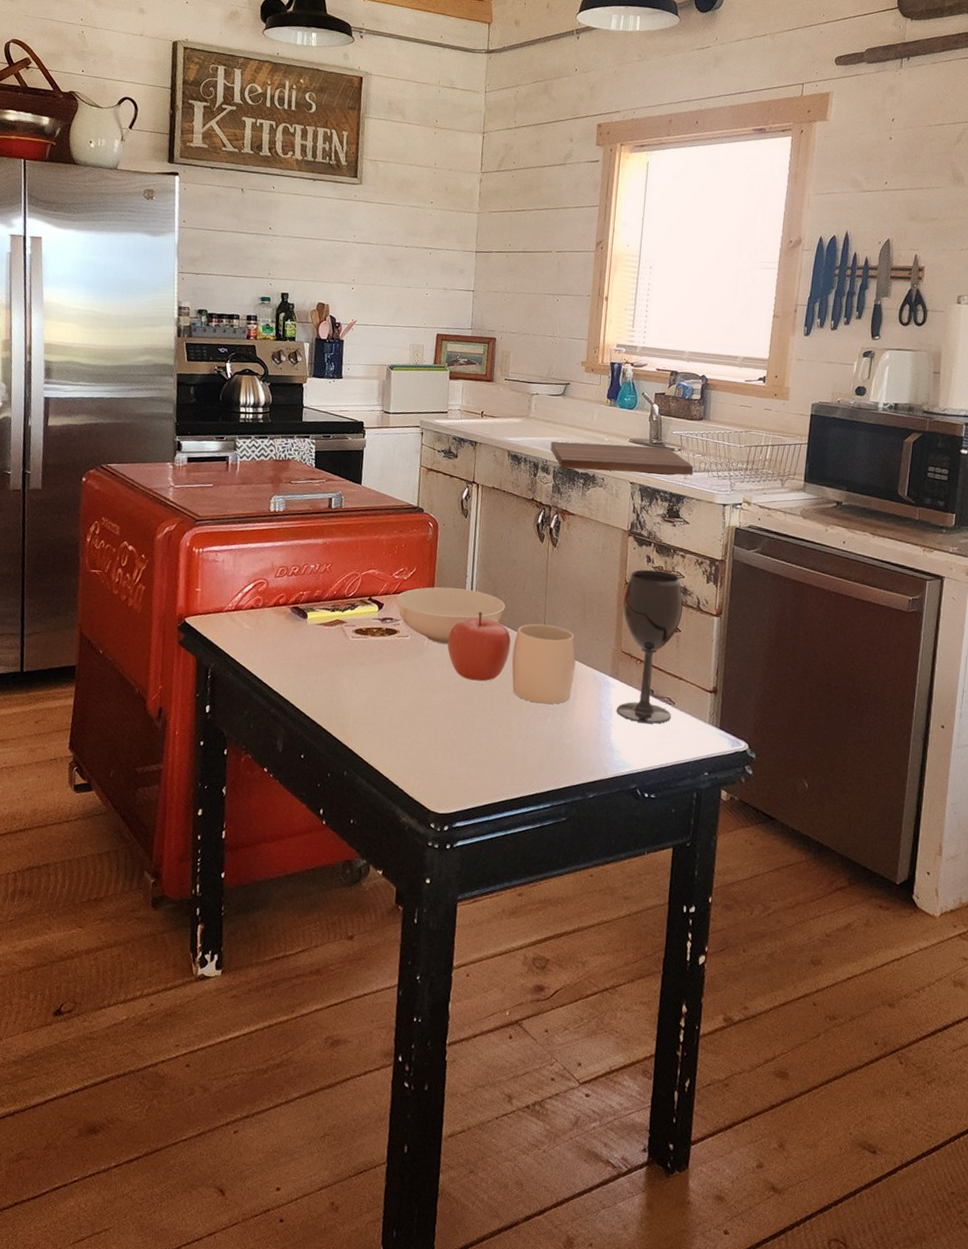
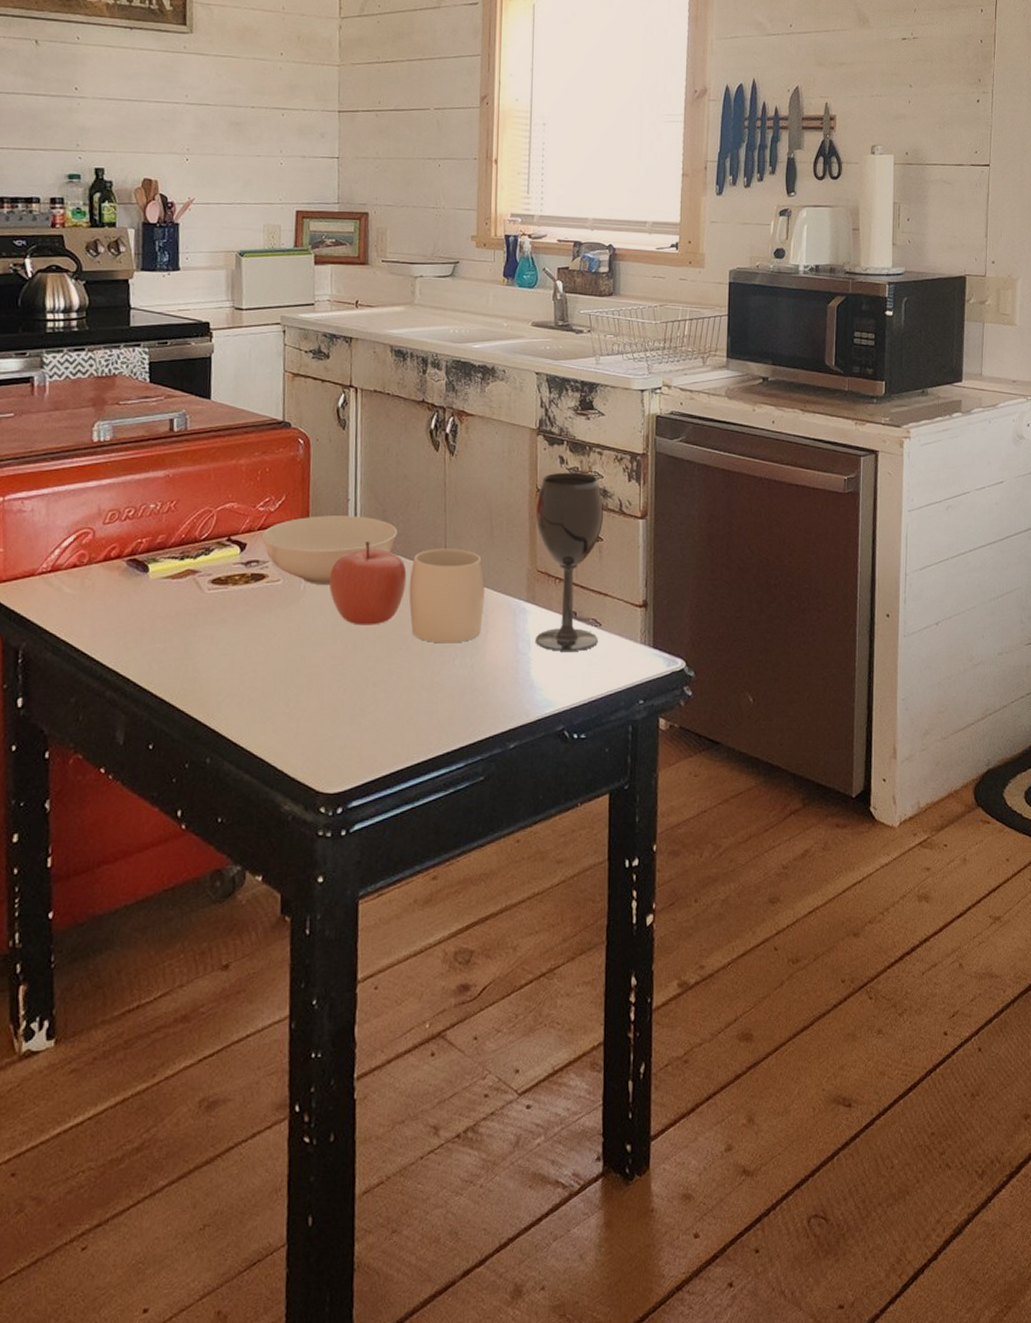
cutting board: present [550,441,694,476] -> none [440,329,606,363]

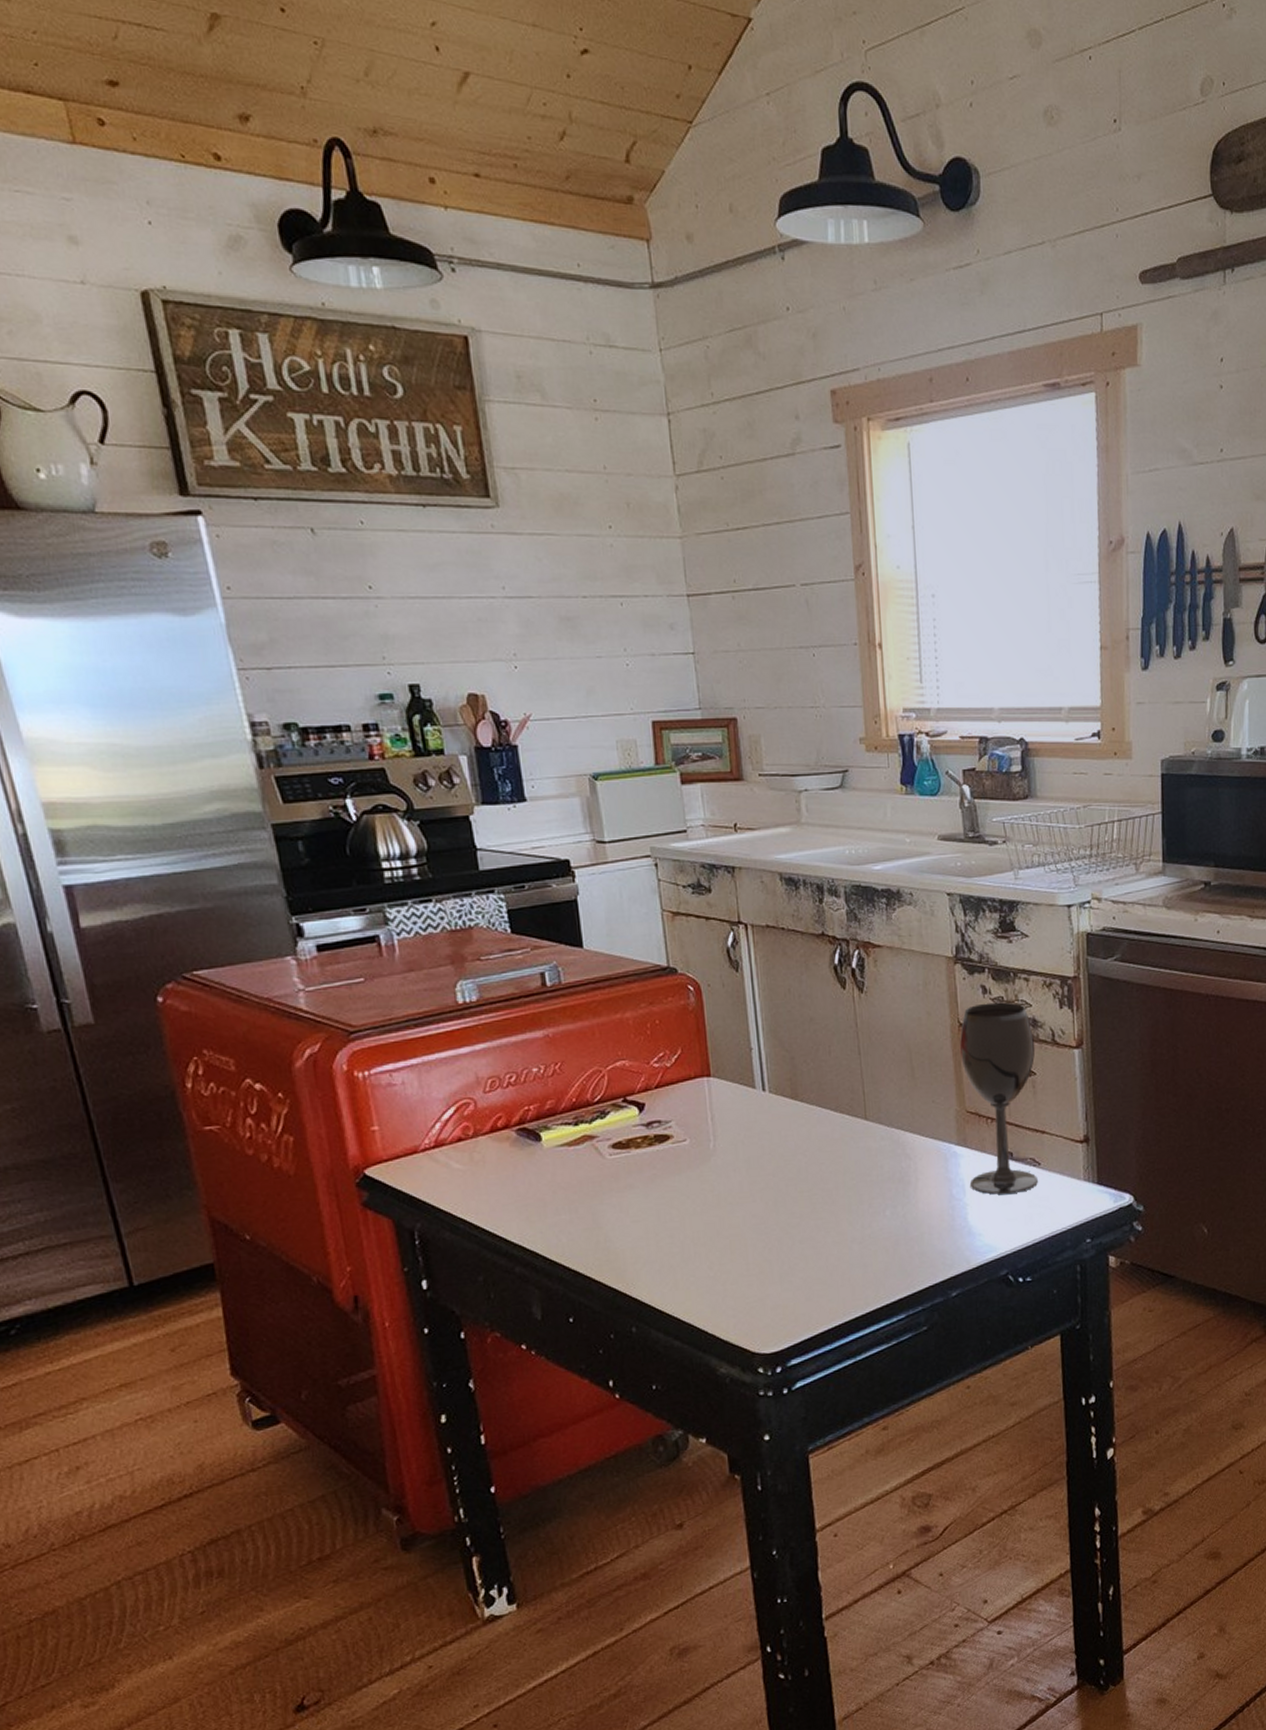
bowl: present [261,516,398,584] -> none [660,1065,810,1142]
fruit: present [329,540,407,625] -> none [739,1091,825,1182]
mug: present [409,548,485,644] -> none [827,1093,912,1195]

